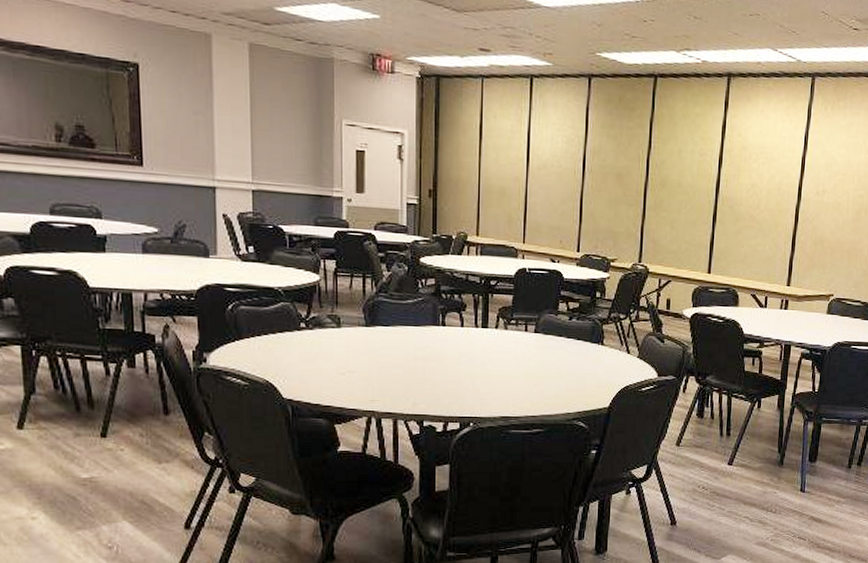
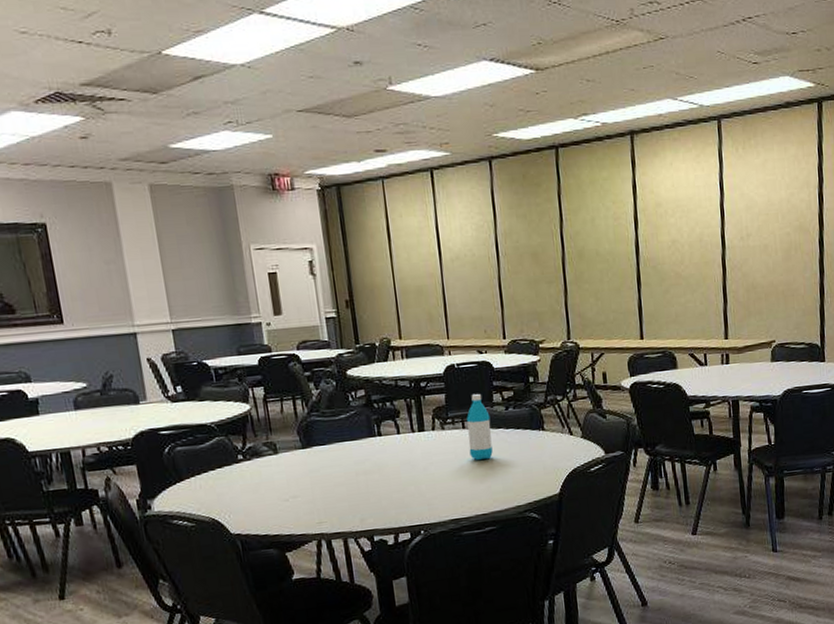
water bottle: none [528,299,553,365] -> present [466,393,493,461]

